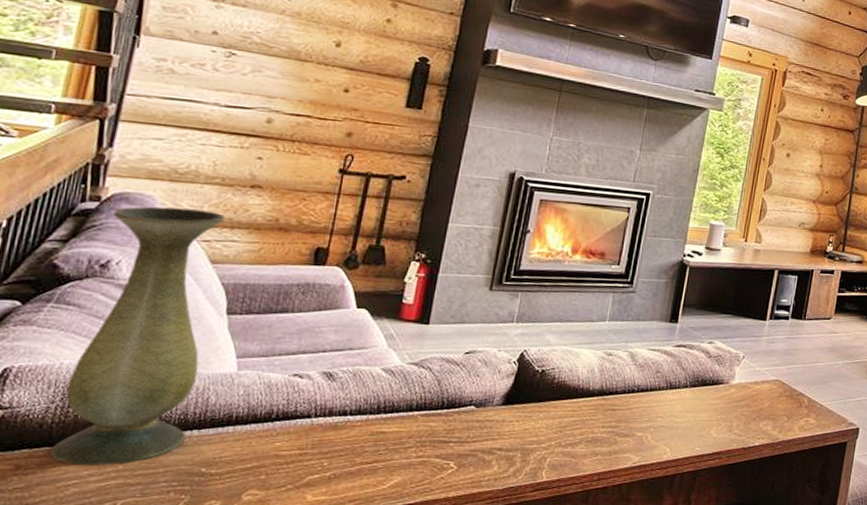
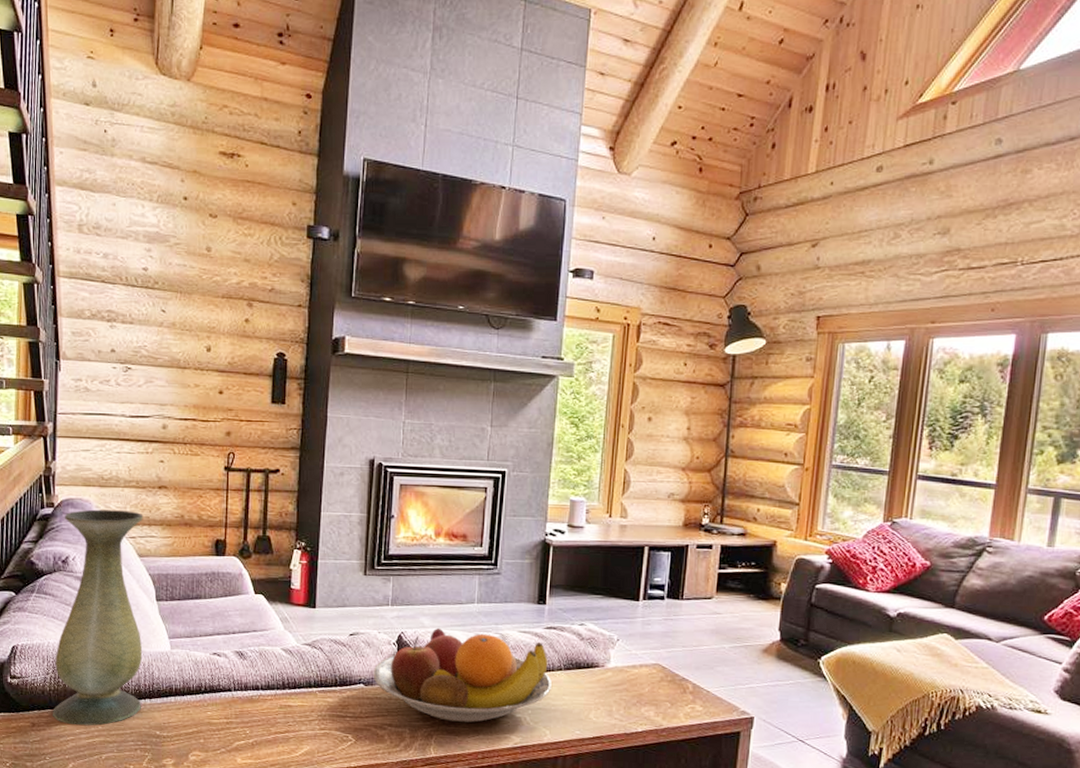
fruit bowl: none [486,345,677,444] -> present [373,627,552,723]

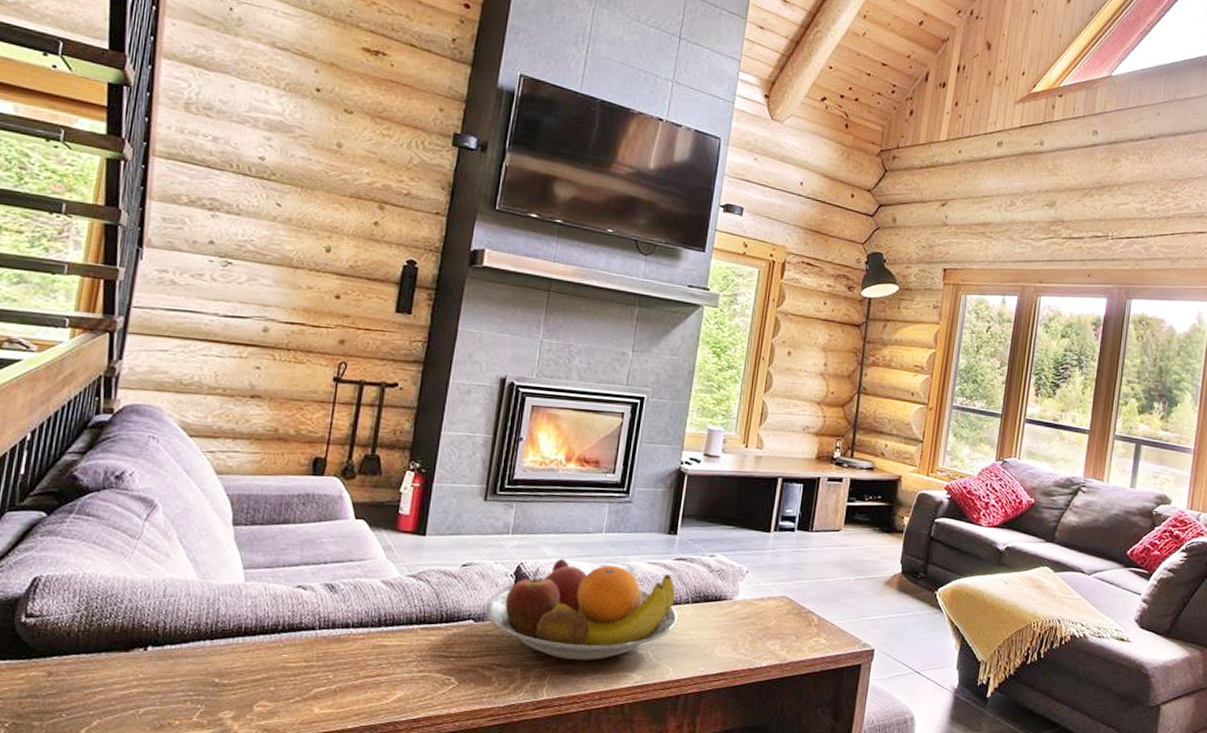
vase: present [52,509,144,726] -> none [77,418,228,674]

